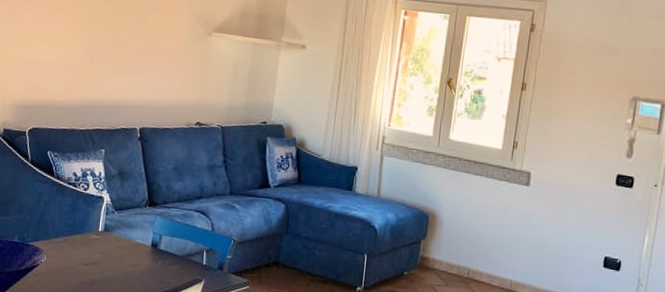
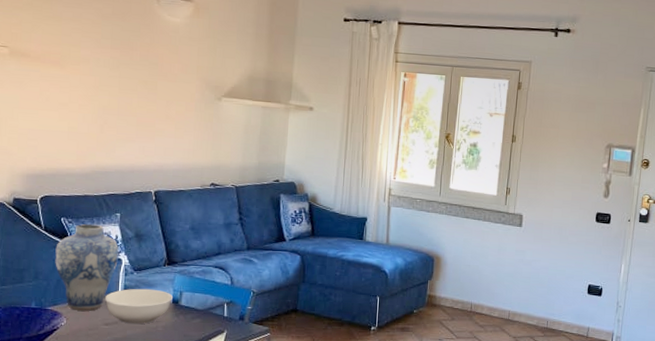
vase: none [39,159,102,250] -> present [55,224,120,312]
bowl: none [84,229,152,267] -> present [104,288,173,325]

